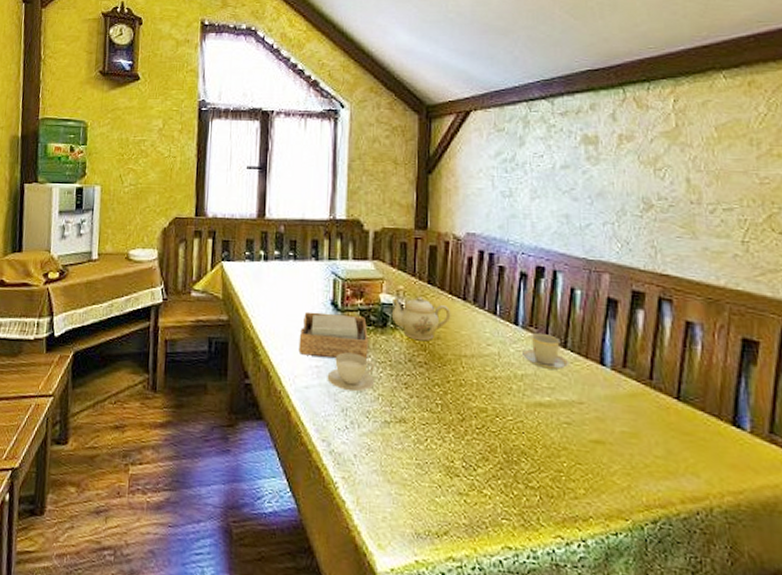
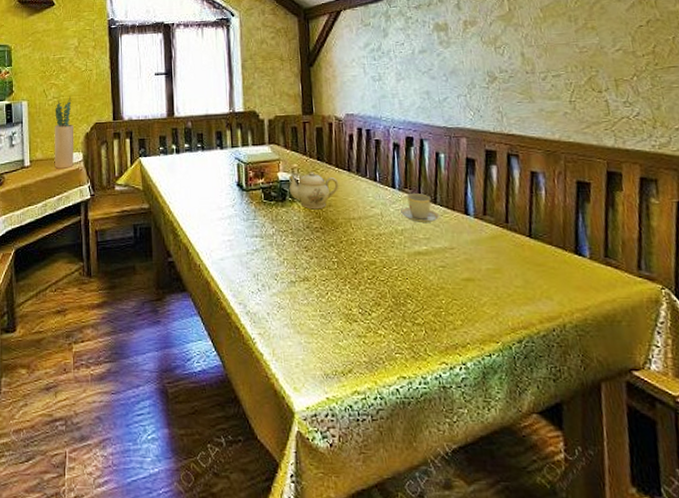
vase: none [125,185,151,266] -> present [54,97,74,169]
napkin holder: present [298,311,368,360] -> none [212,193,272,232]
teacup: present [327,352,375,392] -> none [238,225,280,259]

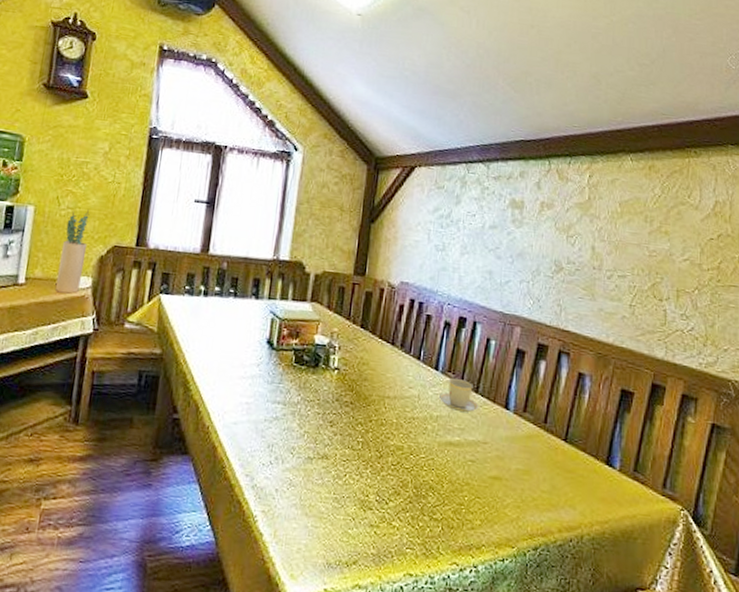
teapot: present [288,172,339,210] -> none [323,339,380,382]

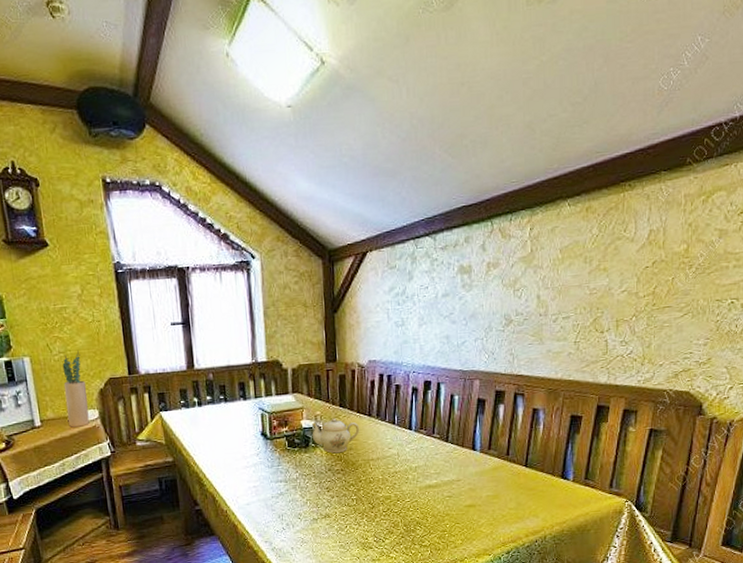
teapot: none [323,339,380,382] -> present [311,418,360,454]
teacup: present [439,377,479,412] -> none [415,433,450,460]

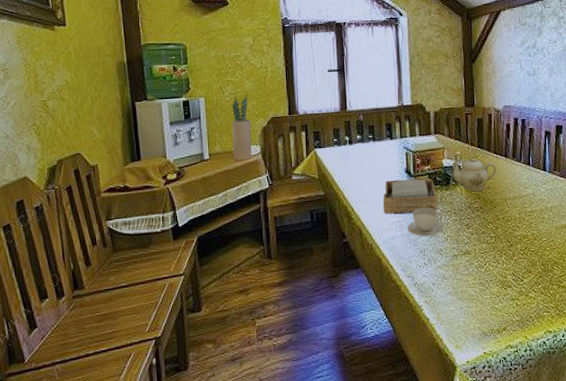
napkin holder: none [237,441,296,479] -> present [383,178,437,214]
teacup: none [264,471,303,502] -> present [407,207,444,237]

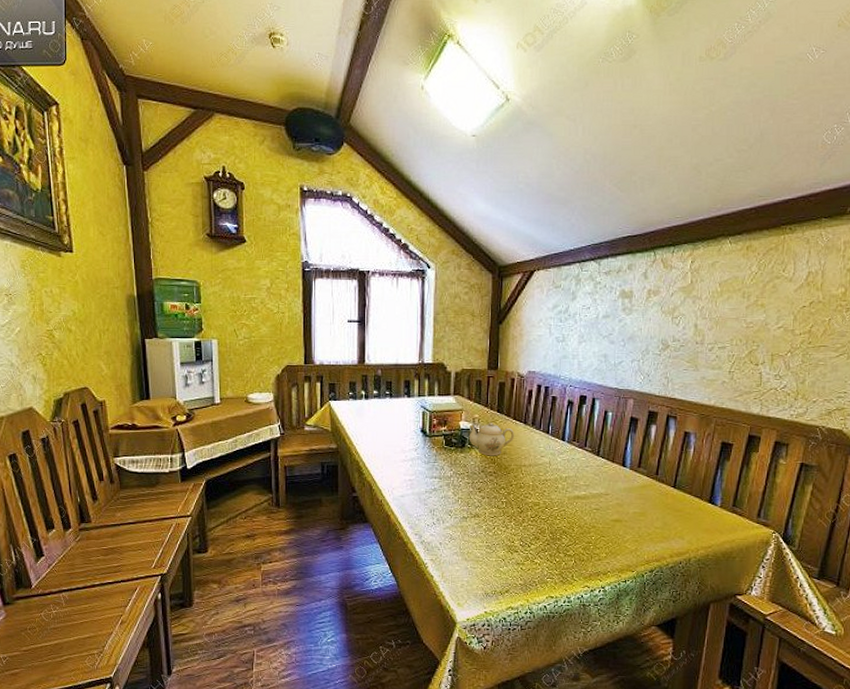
vase: present [231,93,252,161] -> none [245,338,265,408]
napkin holder: present [383,178,437,214] -> none [395,438,450,473]
teacup: present [407,207,444,237] -> none [418,468,456,497]

